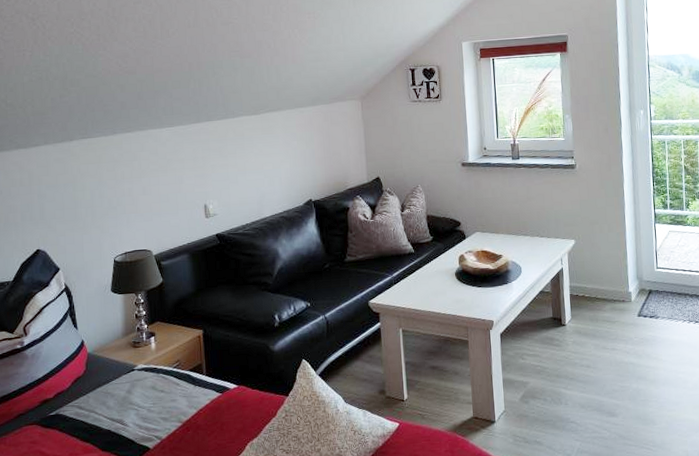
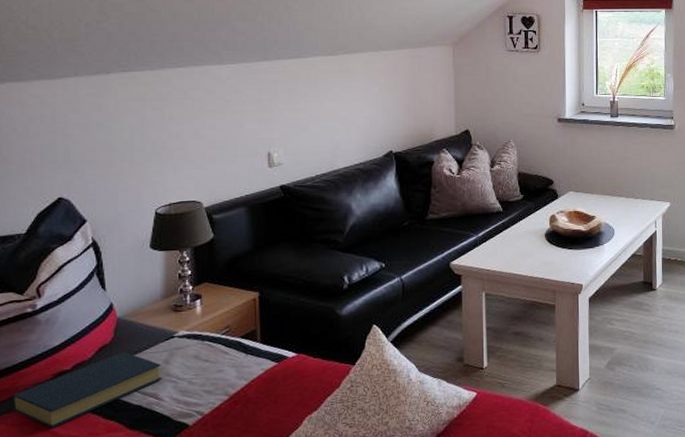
hardback book: none [9,382,126,449] -> present [12,351,162,428]

